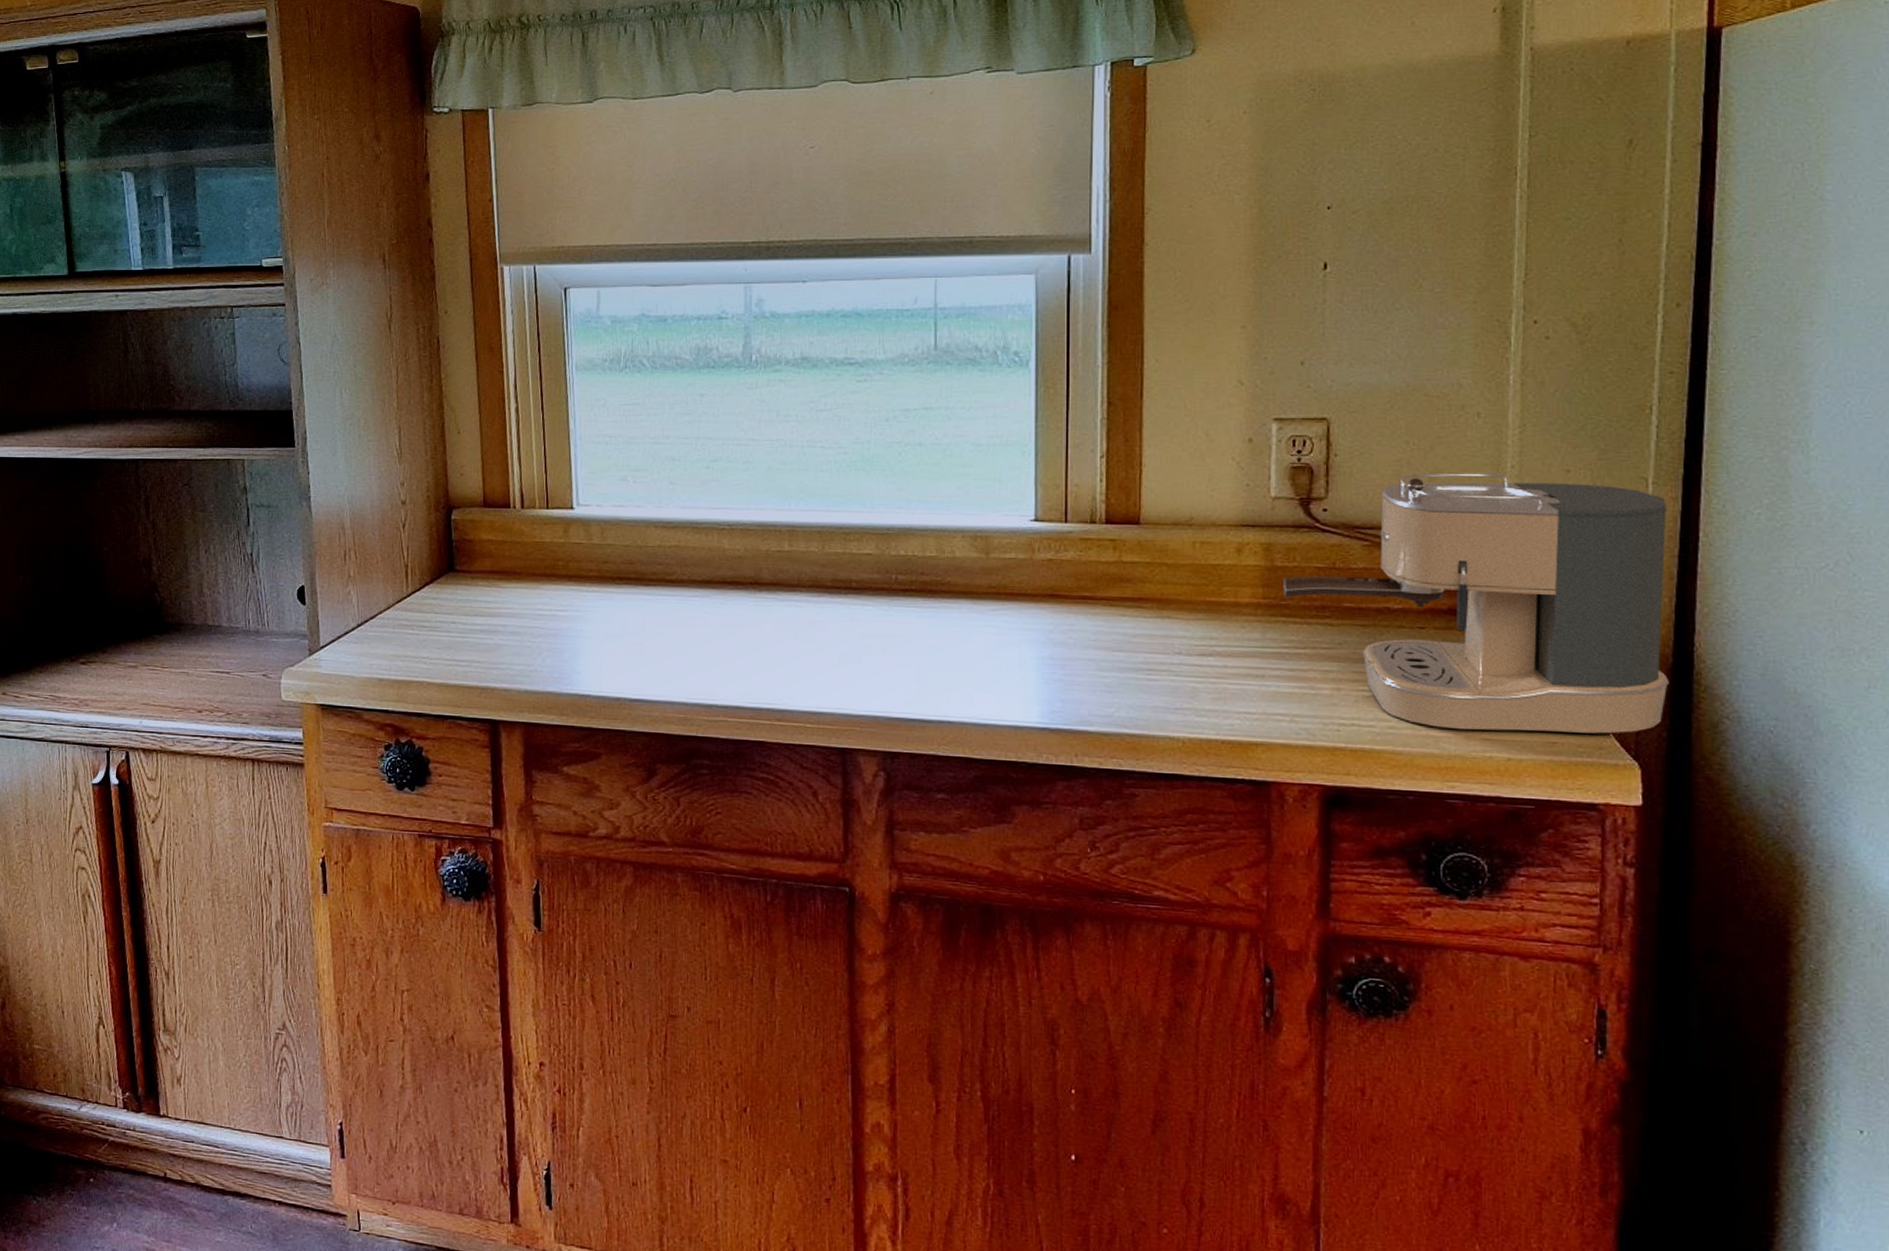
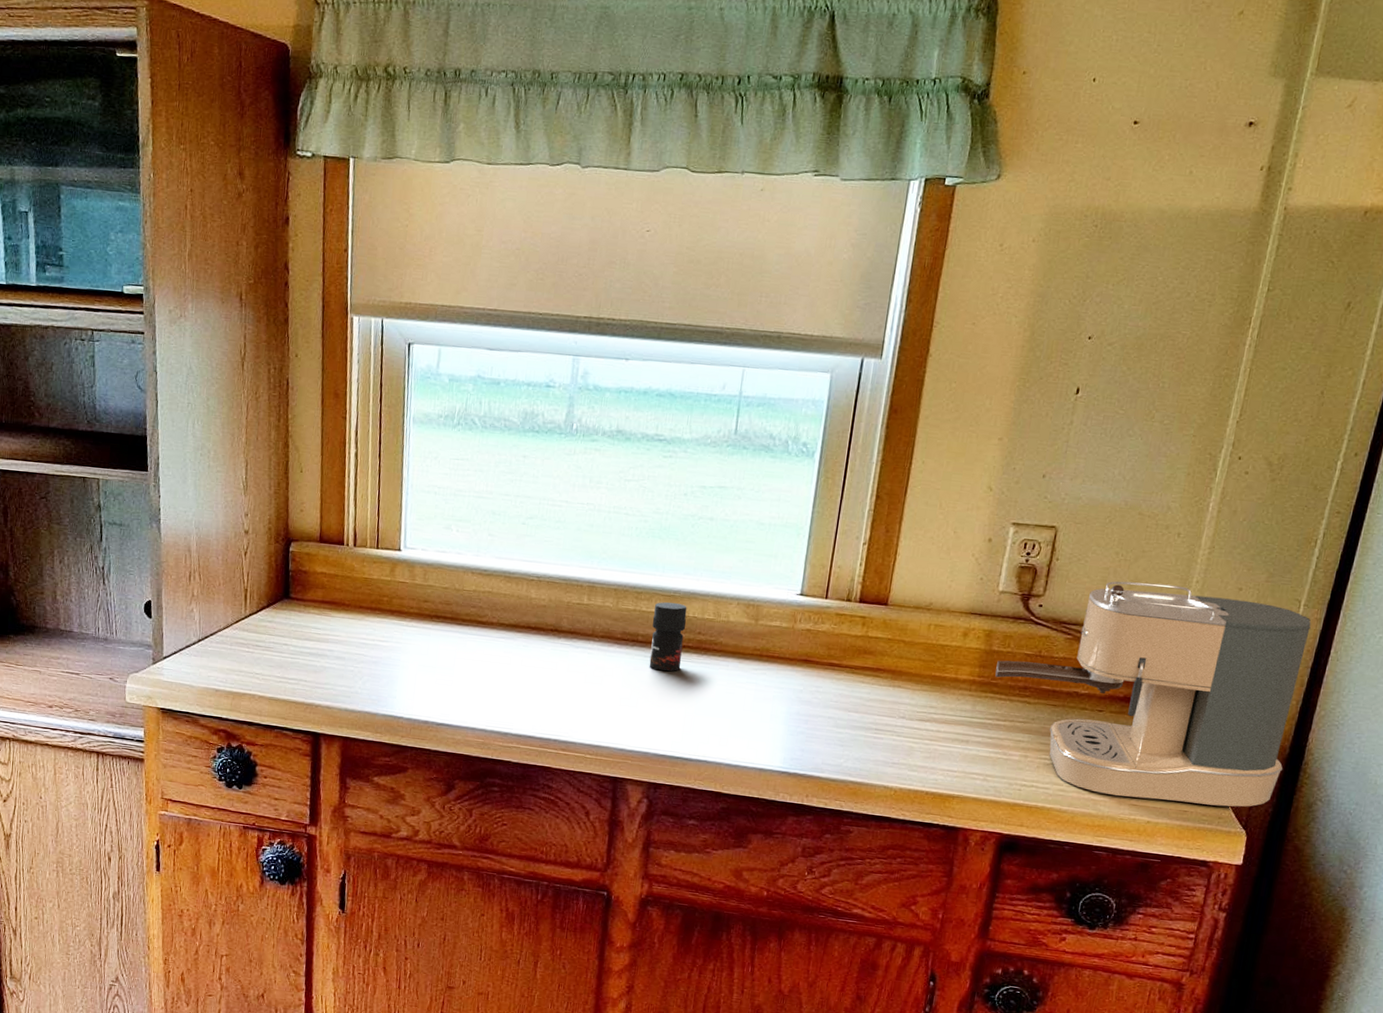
jar: none [866,540,906,620] -> present [649,602,687,672]

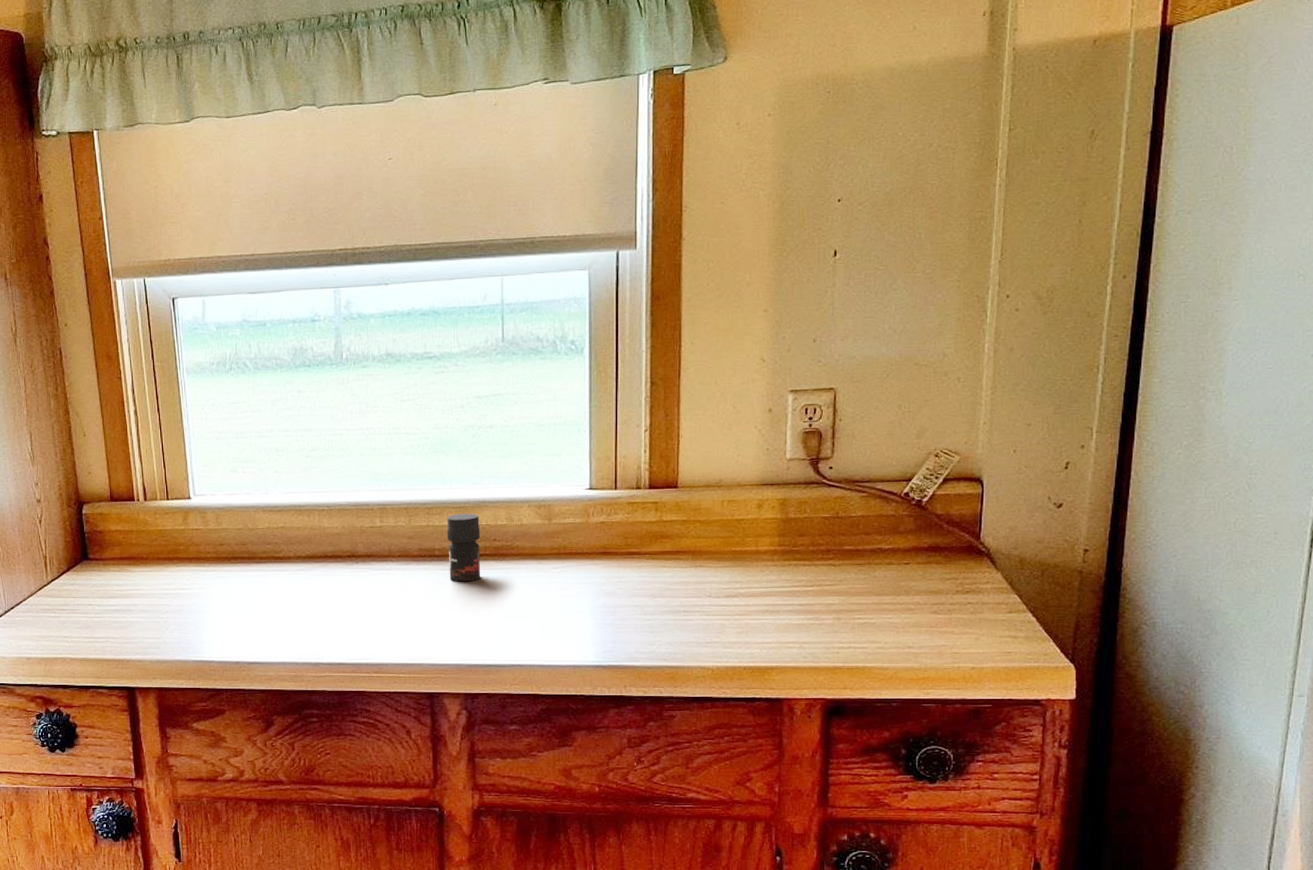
coffee maker: present [995,581,1311,807] -> none [796,429,1107,647]

